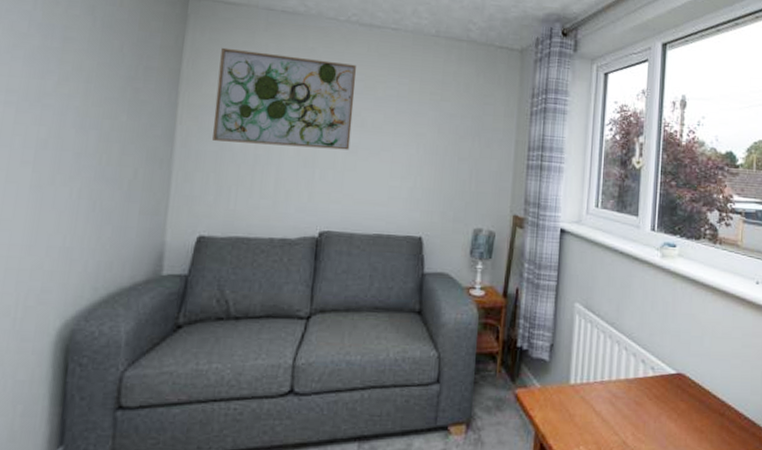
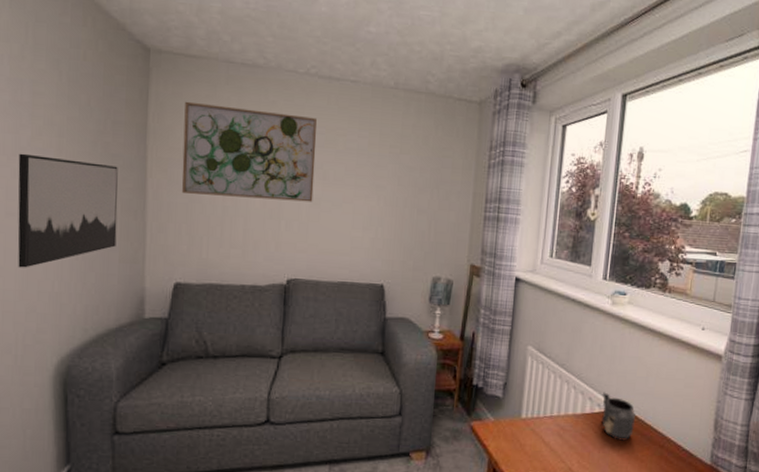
wall art: none [28,99,147,221] -> present [17,153,118,268]
mug: none [656,353,692,410] -> present [602,392,635,442]

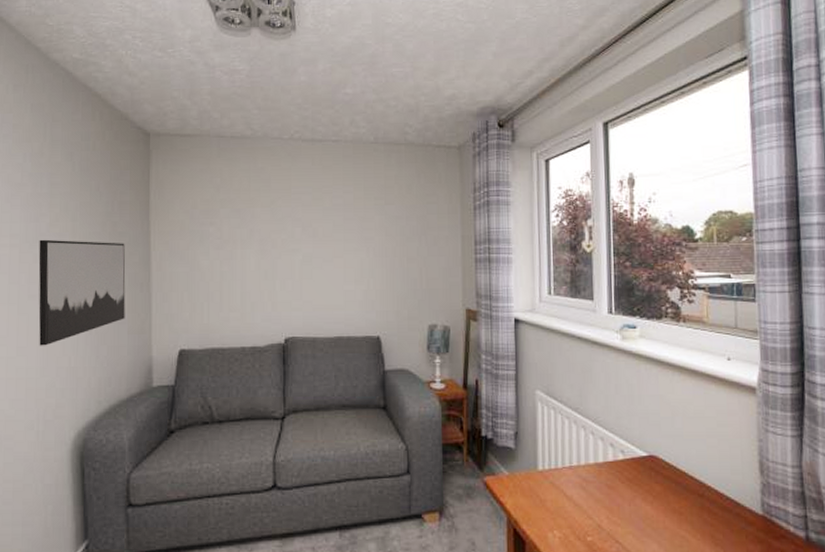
wall art: present [182,101,317,202] -> none [182,176,305,262]
mug: present [602,392,635,442] -> none [625,436,666,492]

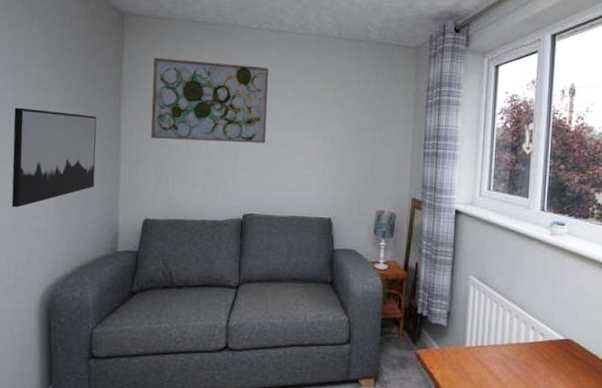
wall art: none [182,176,305,262] -> present [151,57,269,144]

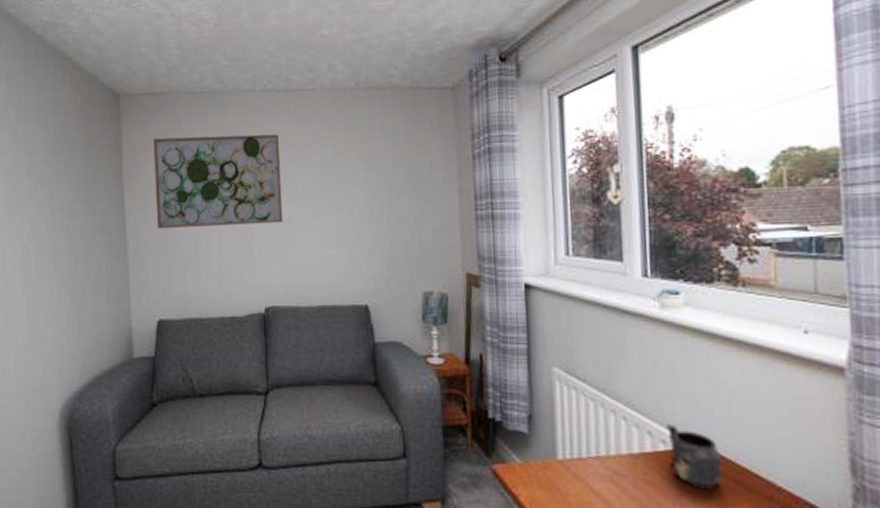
wall art: present [11,107,97,208] -> none [20,208,104,316]
mug: none [546,321,579,371] -> present [667,423,722,491]

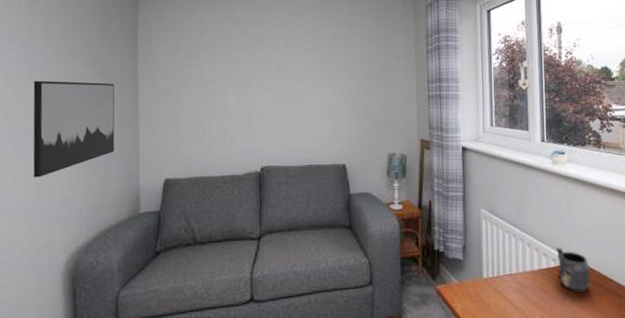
wall art: none [20,208,104,316] -> present [33,80,115,178]
wall art: present [153,134,283,228] -> none [167,23,279,100]

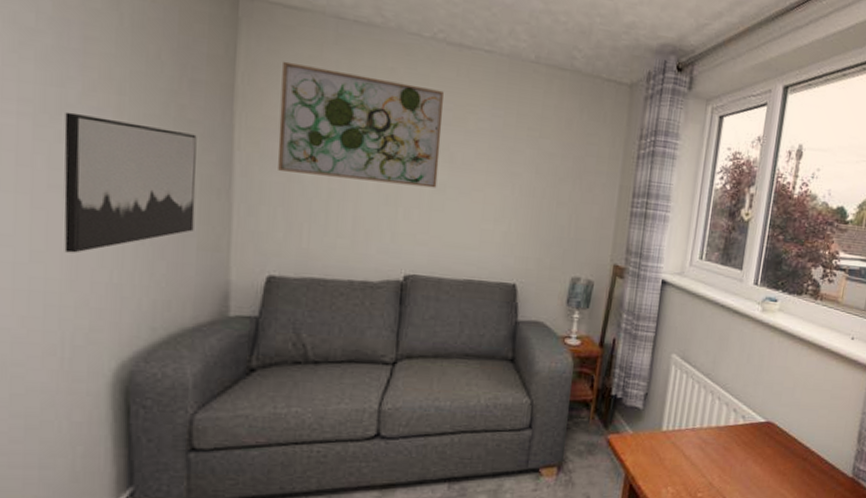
wall art: none [167,23,279,100] -> present [277,61,444,188]
mug: present [556,247,591,294] -> none [745,403,780,455]

